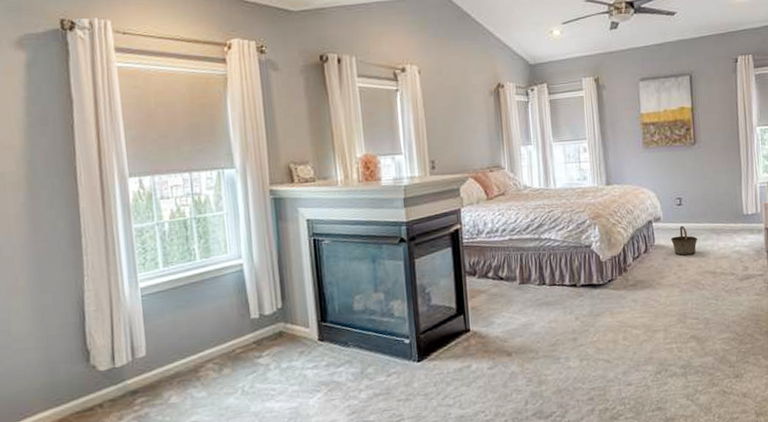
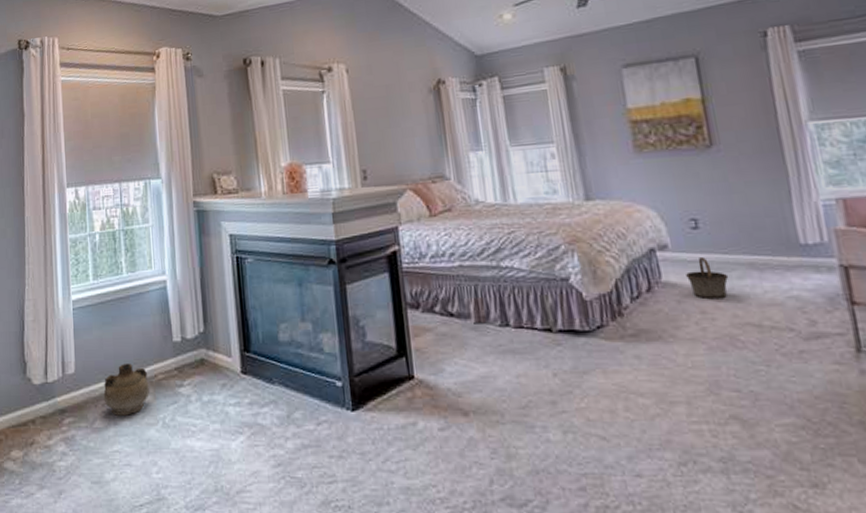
ceramic jug: none [178,342,228,390] -> present [103,363,149,416]

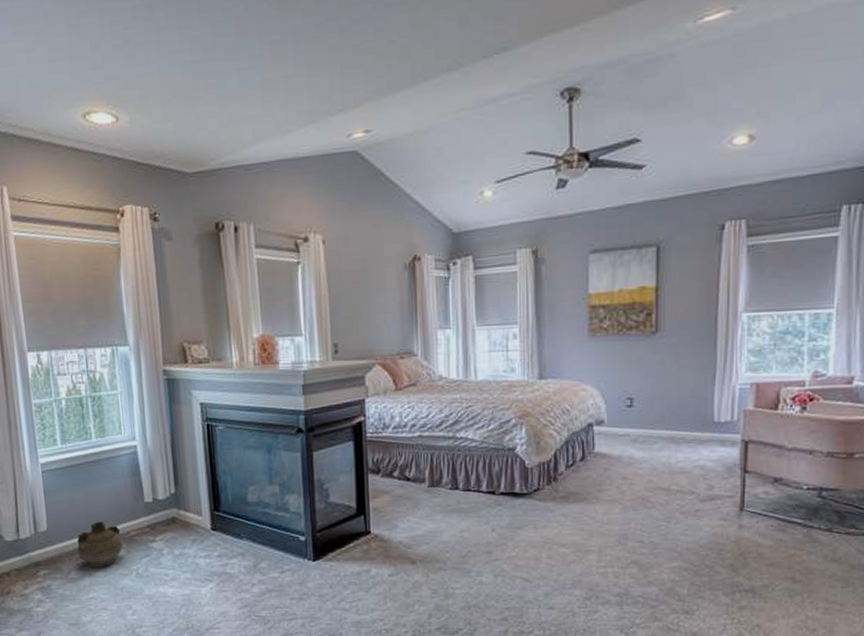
basket: present [686,256,729,300] -> none [616,431,651,468]

